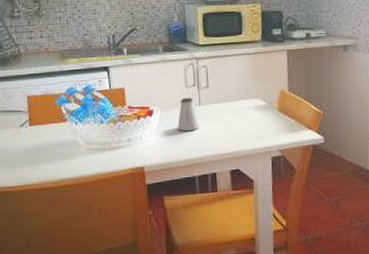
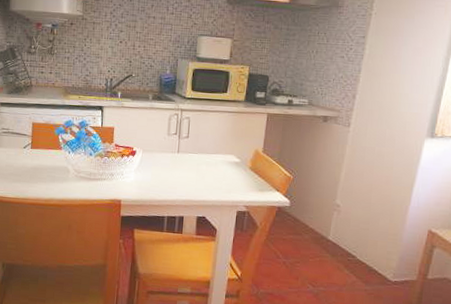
saltshaker: present [177,97,201,131] -> none [155,144,176,175]

